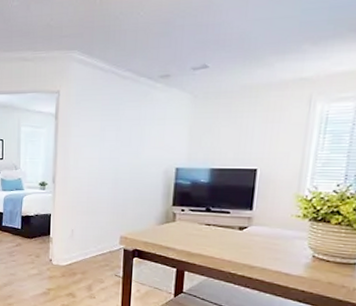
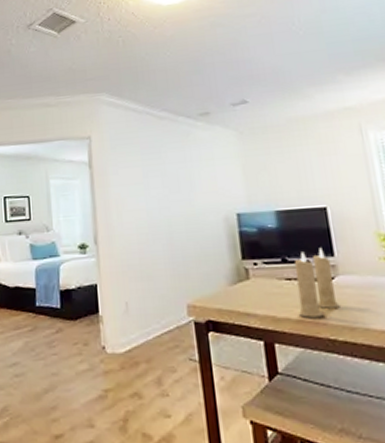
candle: none [210,202,249,256] -> present [294,247,340,318]

